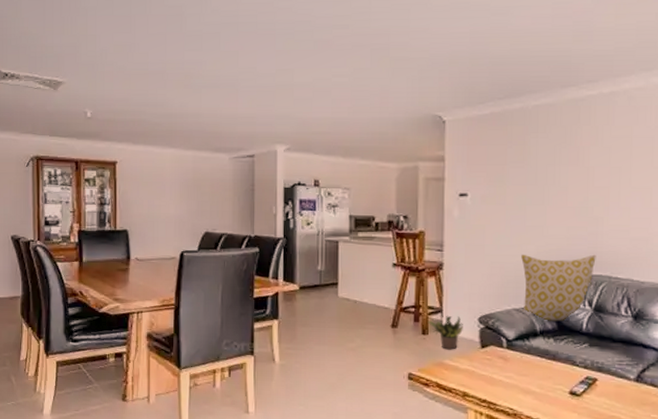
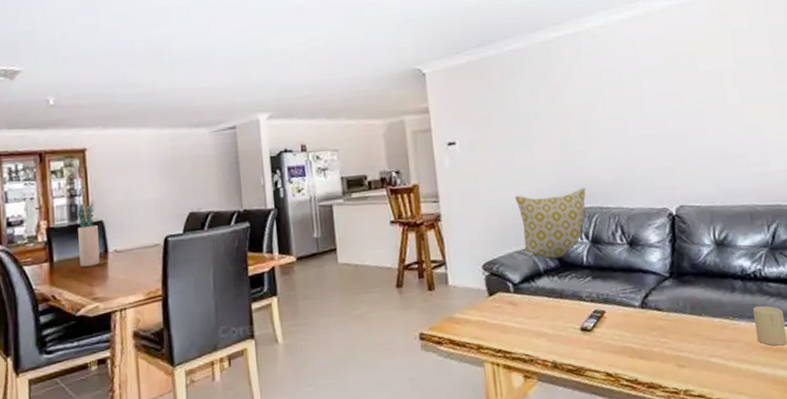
vase: none [105,210,123,271] -> present [77,200,100,268]
potted plant: present [427,315,463,350] -> none [432,267,469,303]

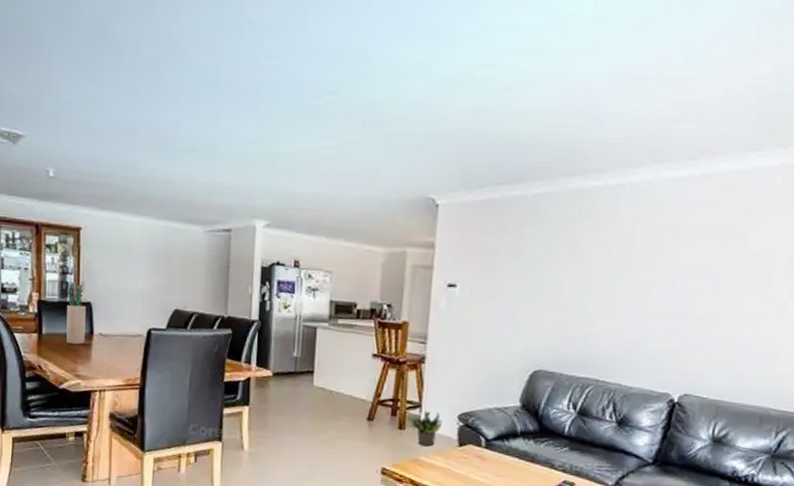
potted plant: none [432,267,469,303] -> present [405,410,442,447]
pillow: present [515,187,586,259] -> none [504,351,586,424]

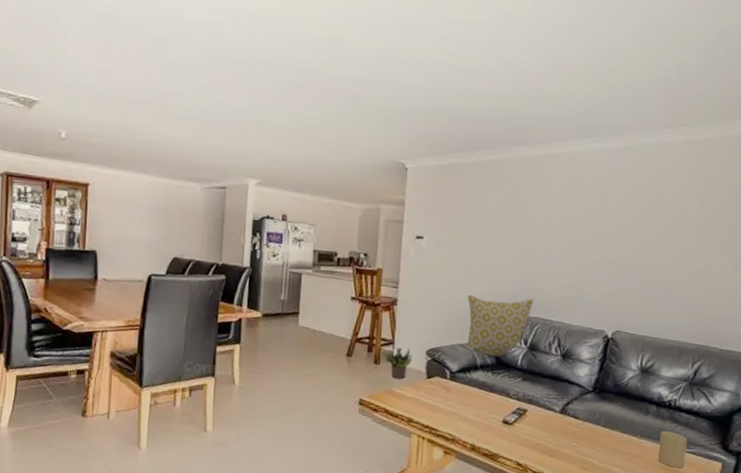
vase: present [66,280,86,345] -> none [72,231,91,290]
pillow: none [504,351,586,424] -> present [466,294,534,358]

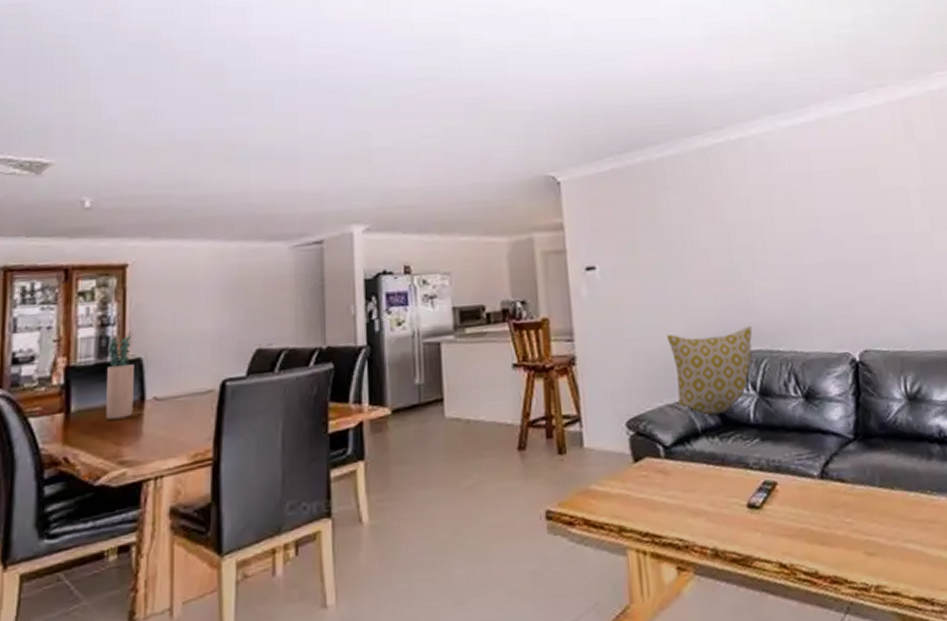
vase: none [72,231,91,290] -> present [106,331,134,421]
potted plant: present [380,347,412,379] -> none [564,423,609,471]

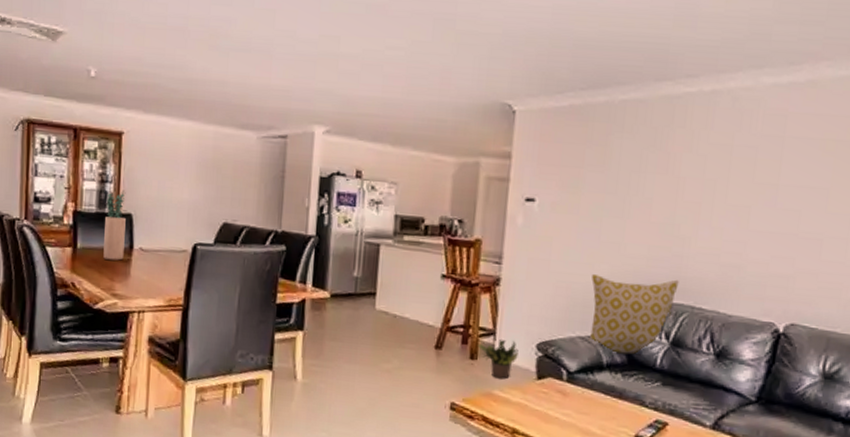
potted plant: none [564,423,609,471] -> present [477,338,519,380]

